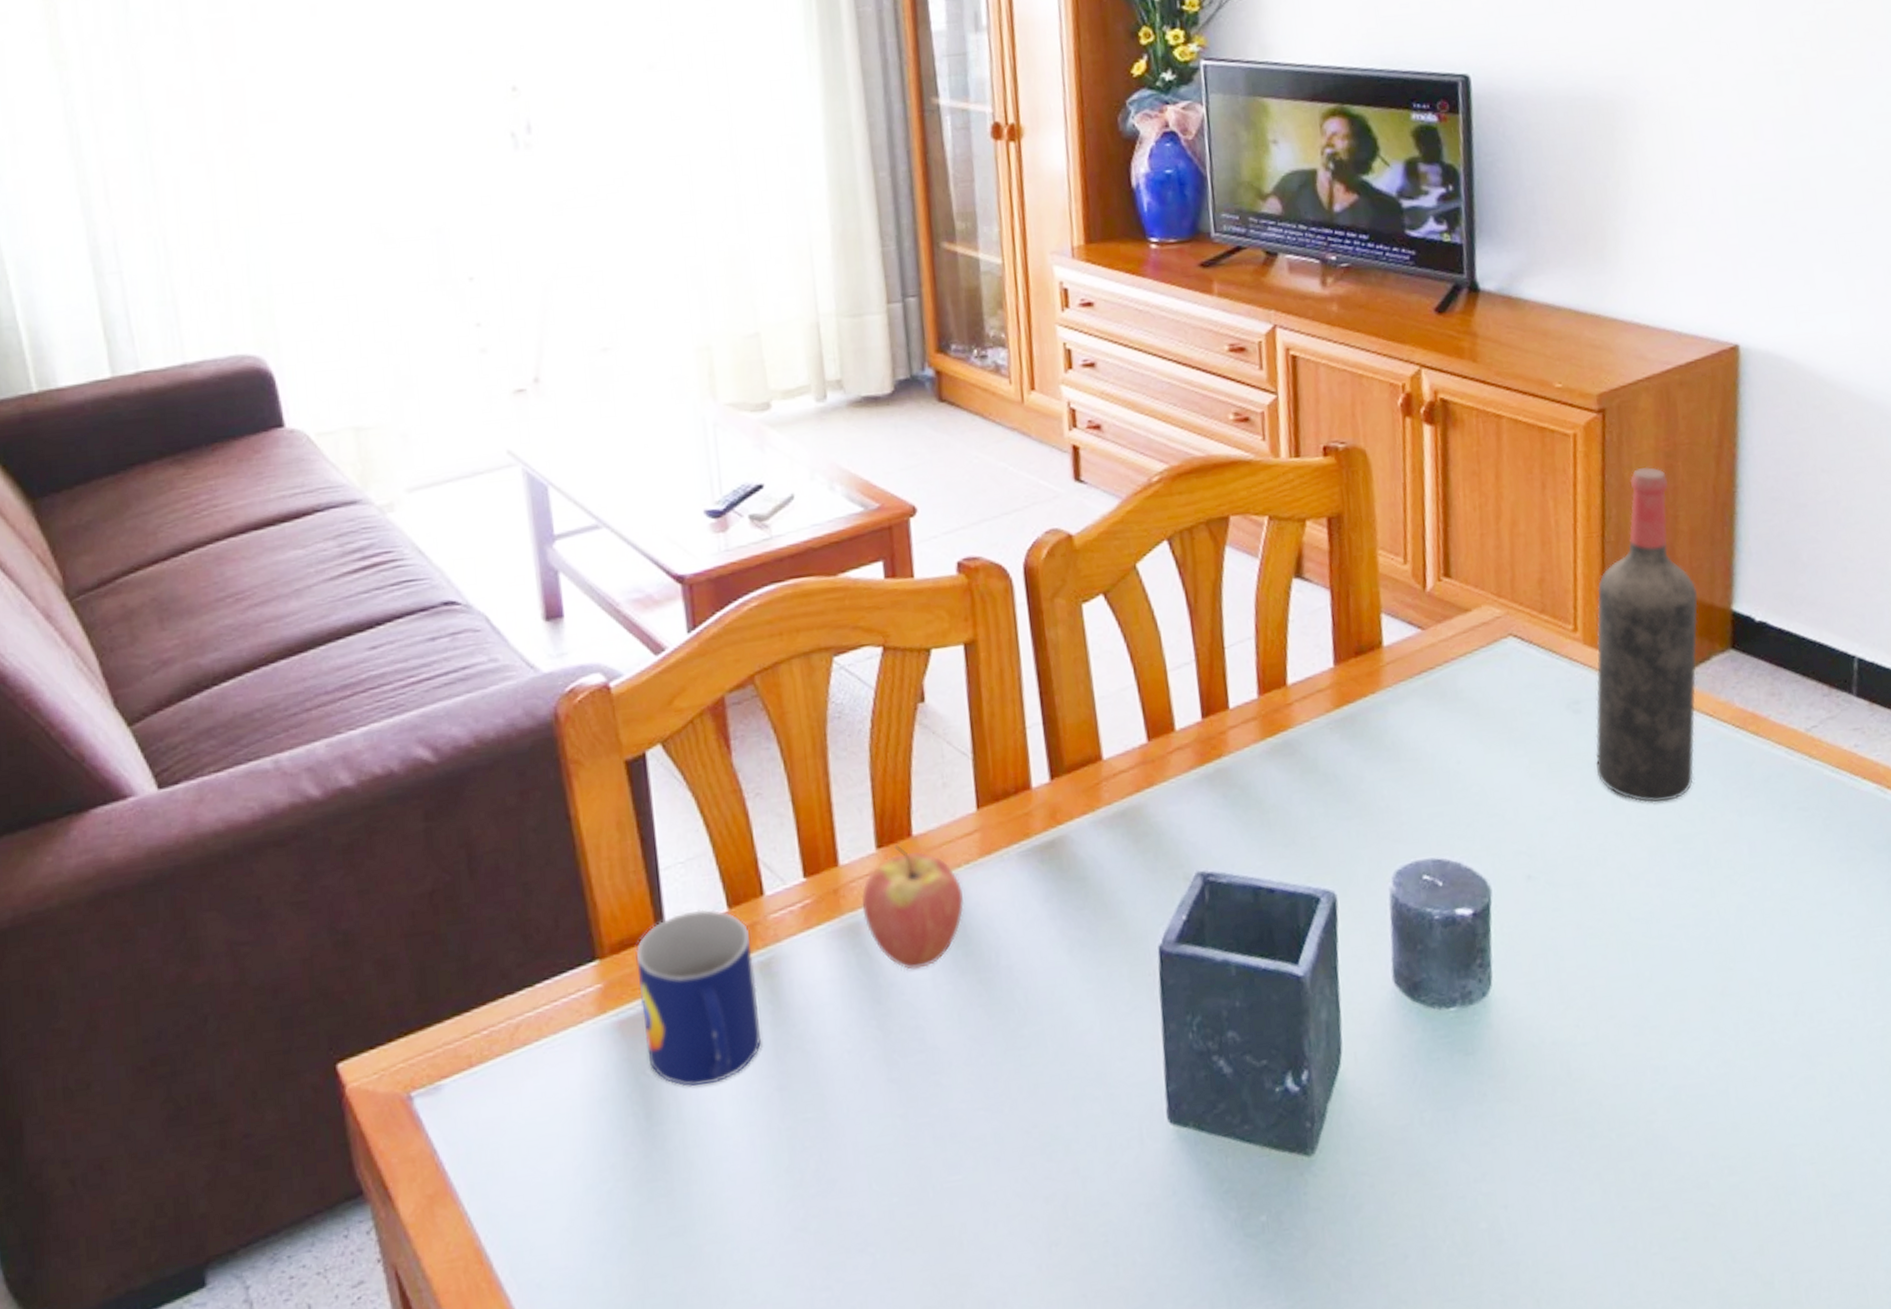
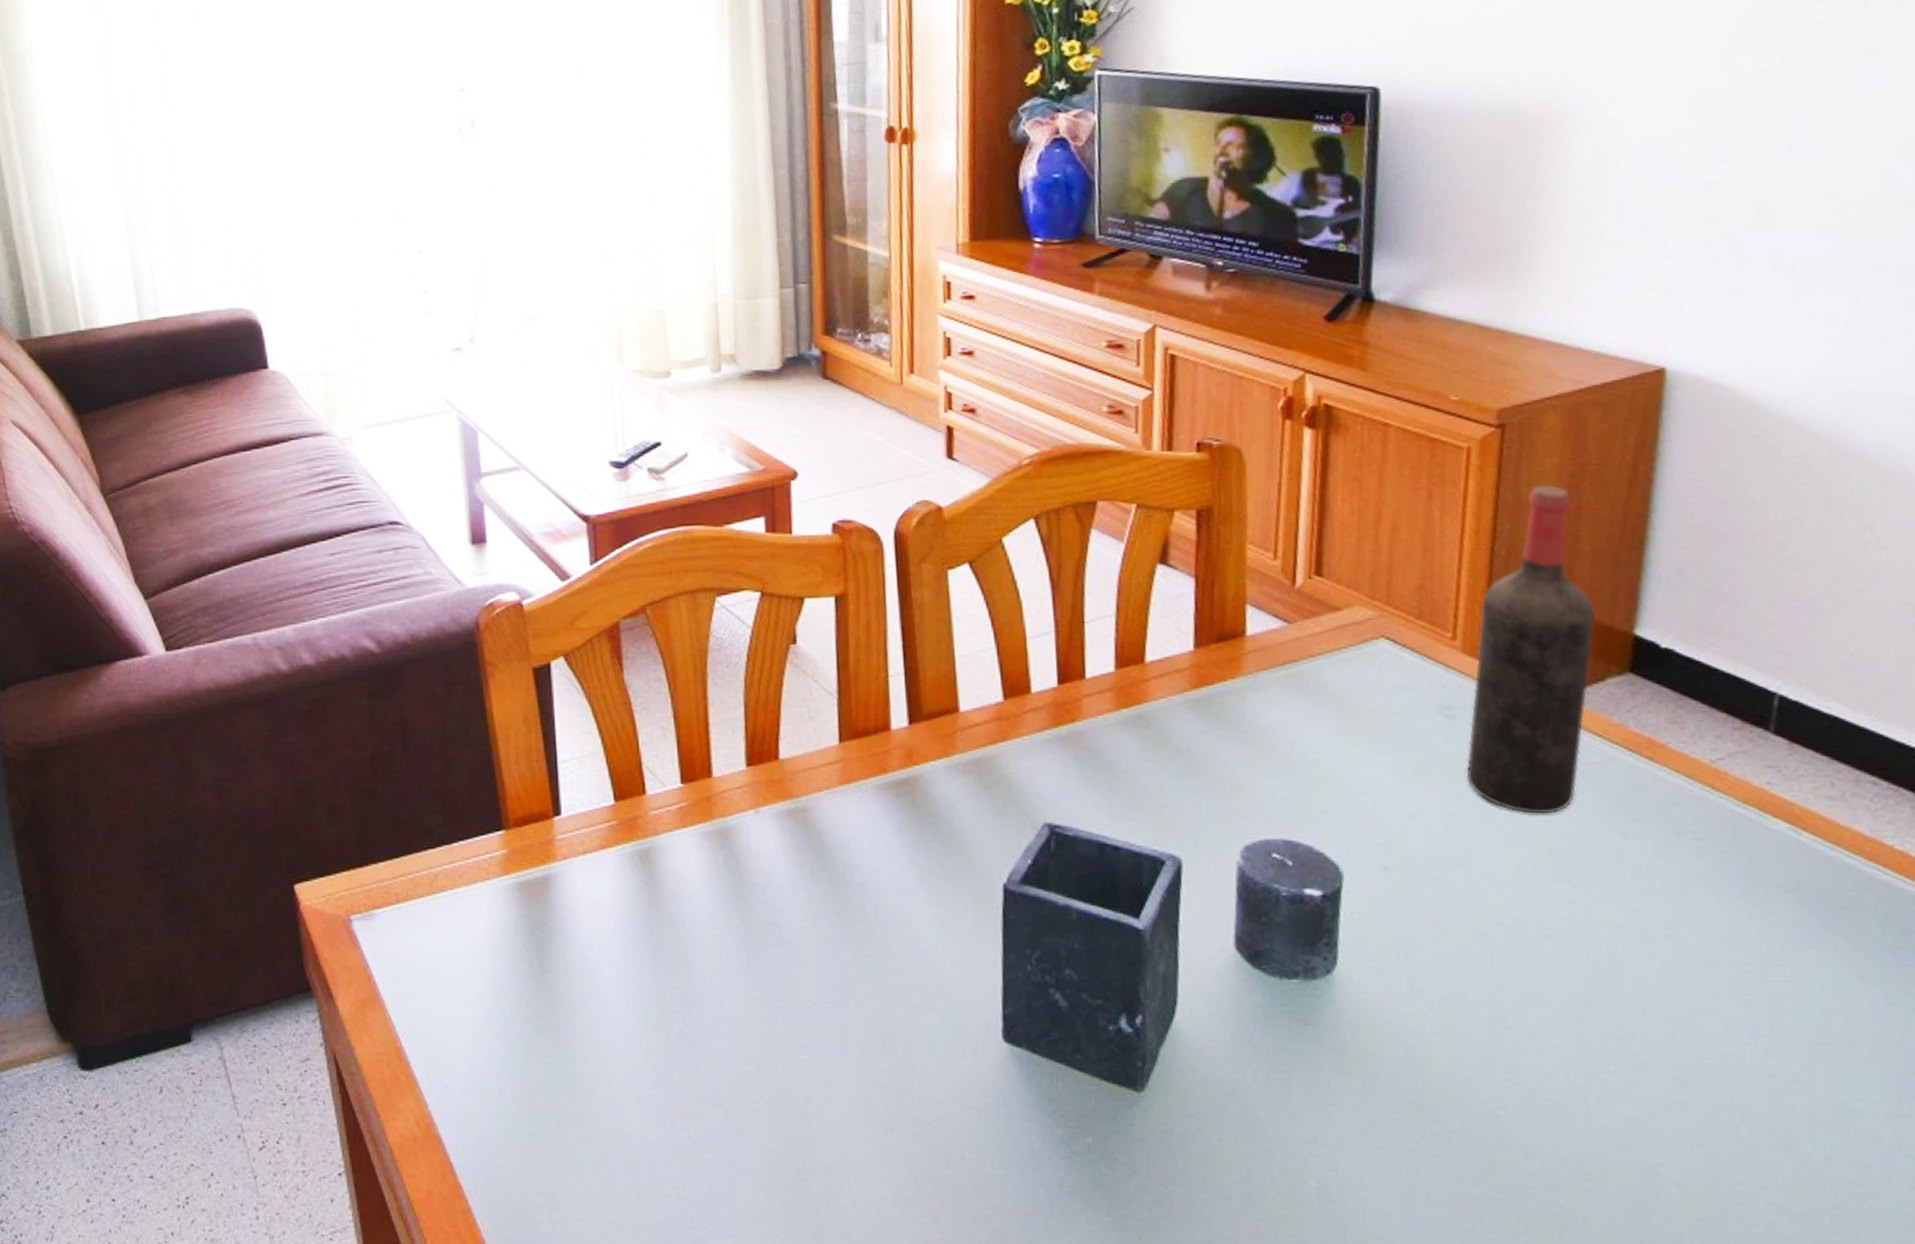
mug: present [635,909,762,1087] -> none [535,799,639,946]
fruit: present [861,845,965,970] -> none [731,765,824,874]

